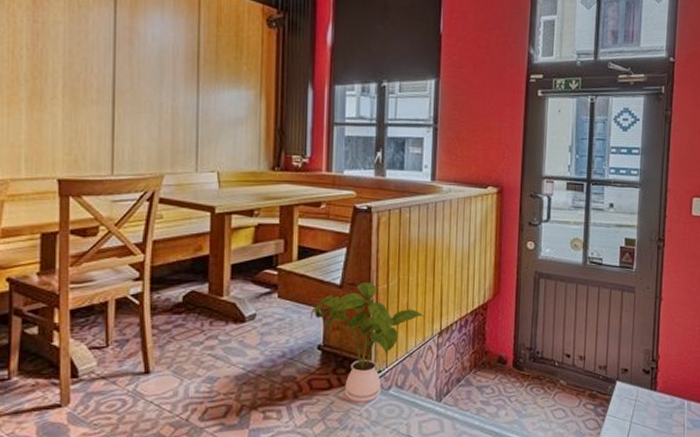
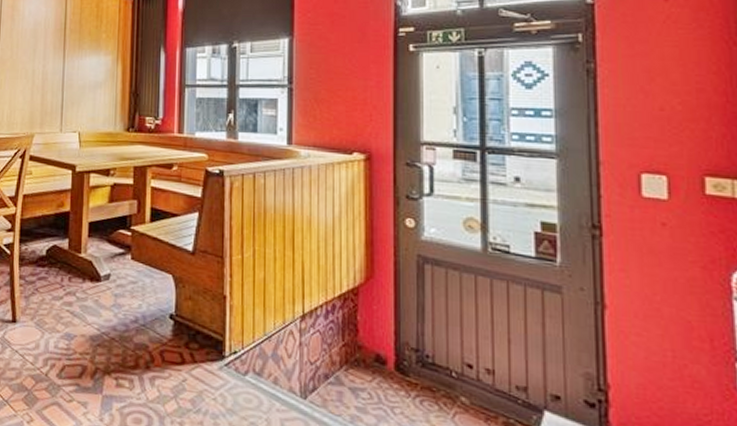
house plant: present [311,283,425,403] -> none [163,251,285,386]

